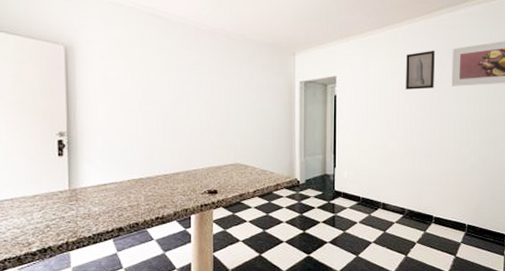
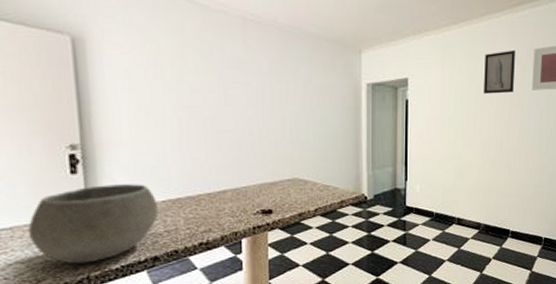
bowl: none [24,165,124,231] -> present [28,184,158,264]

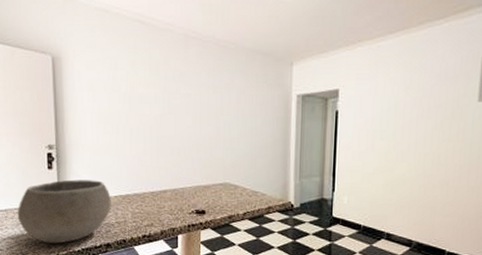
wall art: present [484,50,515,94] -> none [421,58,459,106]

